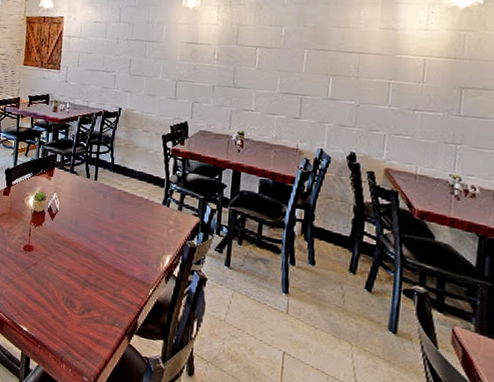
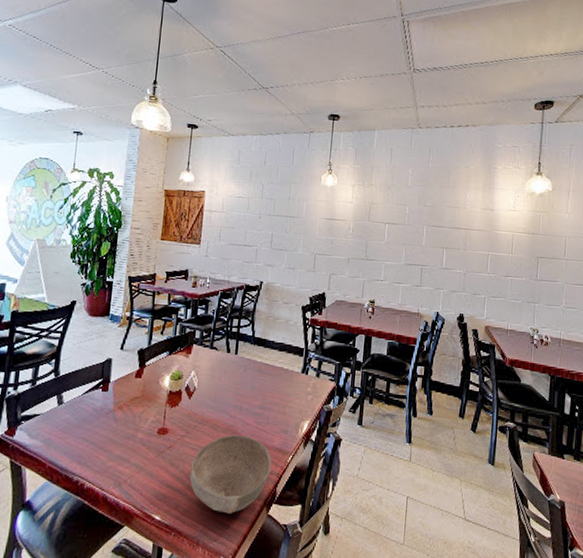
bowl: none [53,259,133,337] -> present [189,435,272,514]

